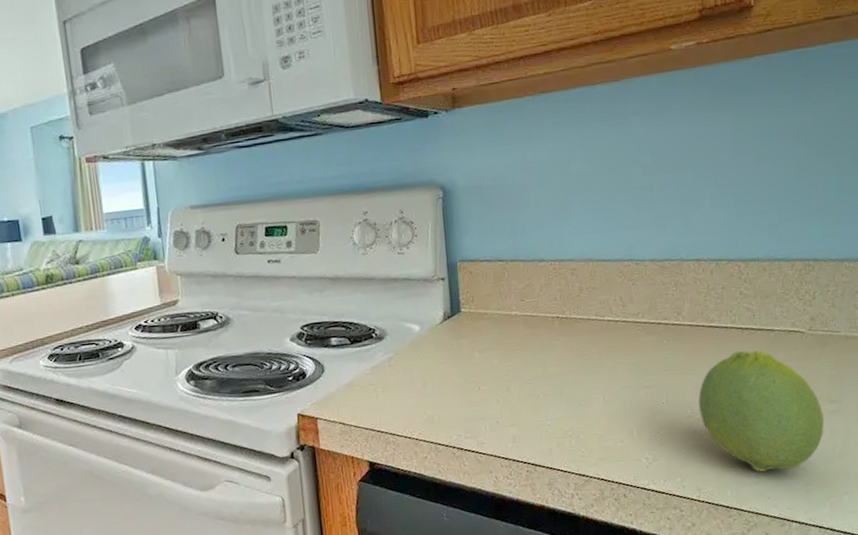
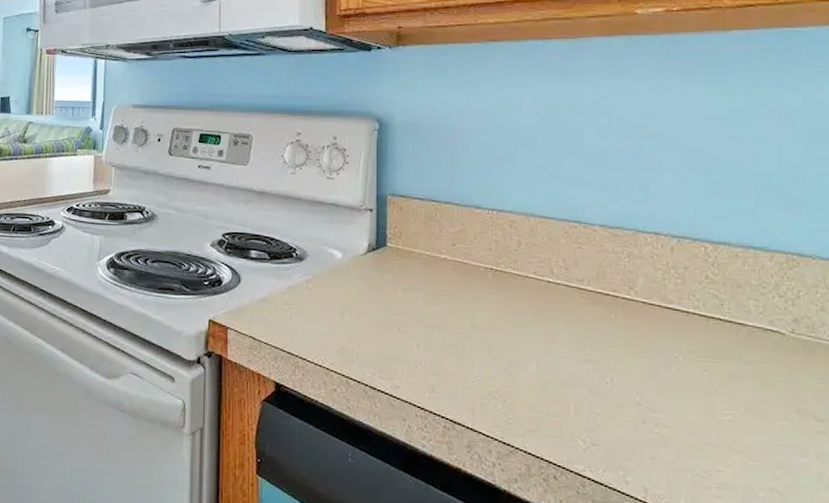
fruit: present [698,350,825,472] -> none [650,340,809,489]

